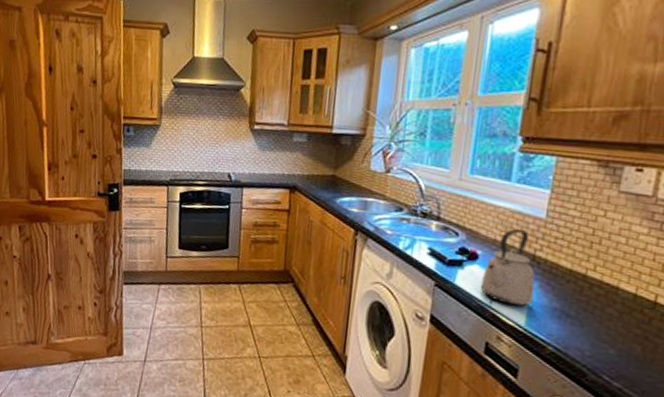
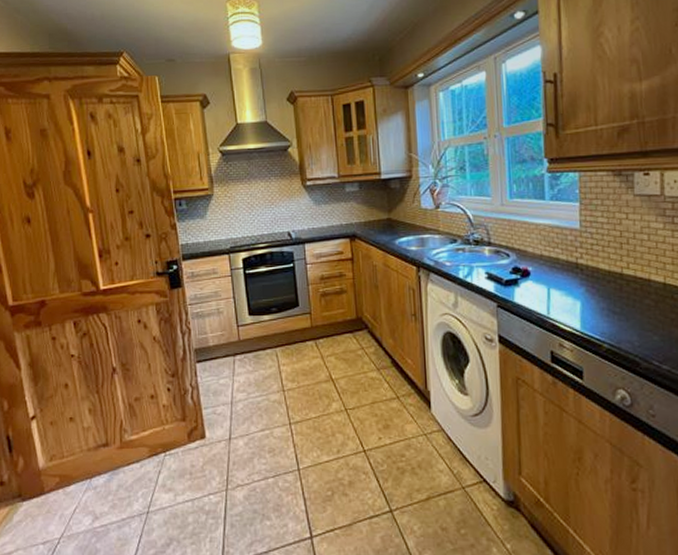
kettle: present [480,228,535,307] -> none [536,241,584,313]

